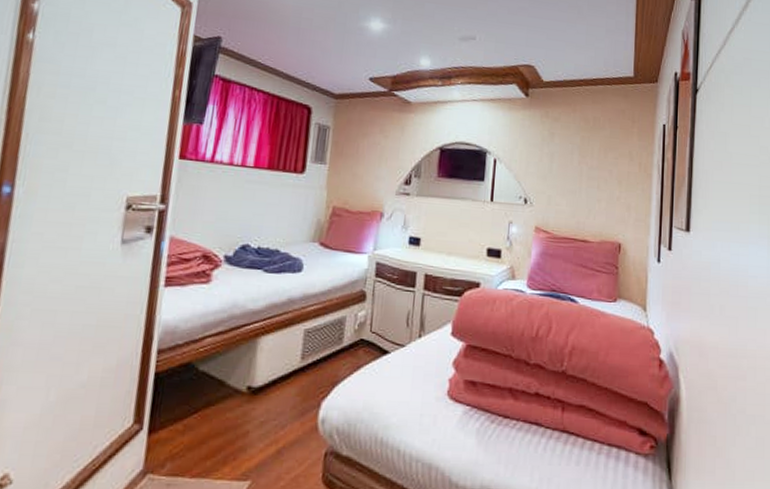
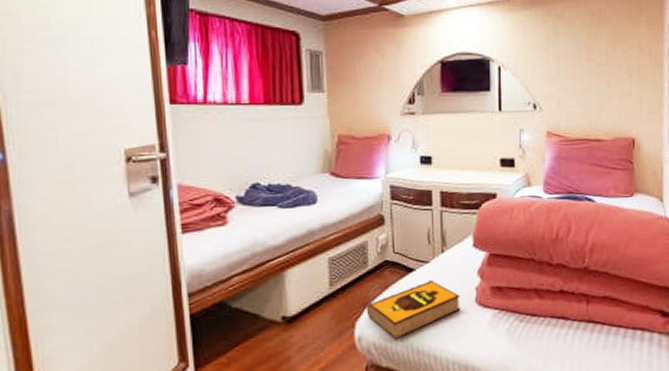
hardback book: none [334,365,433,426] -> present [366,279,461,339]

